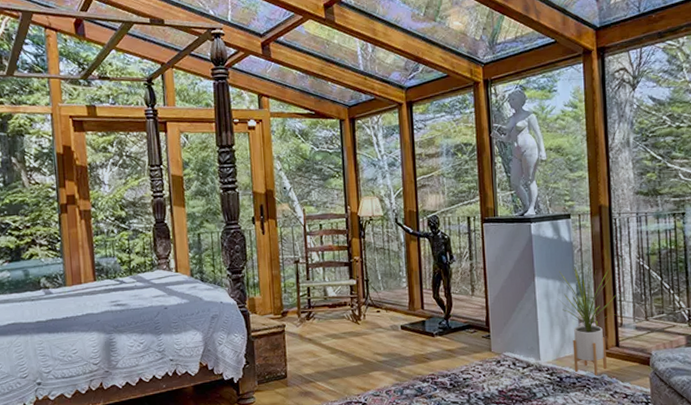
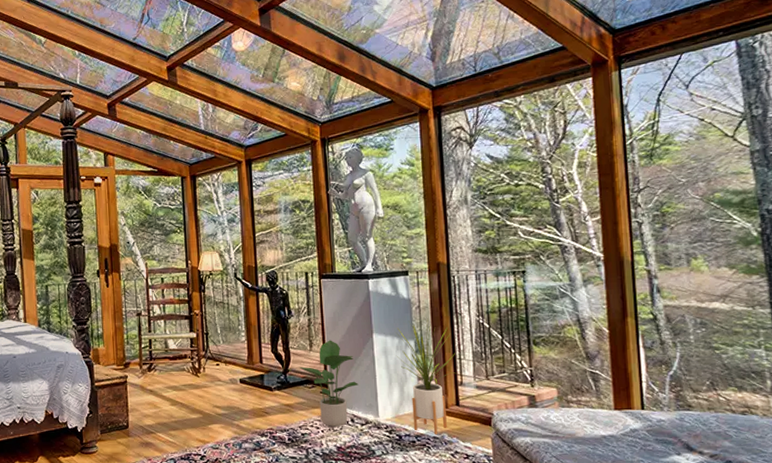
potted plant: none [461,284,520,371] -> present [299,340,358,427]

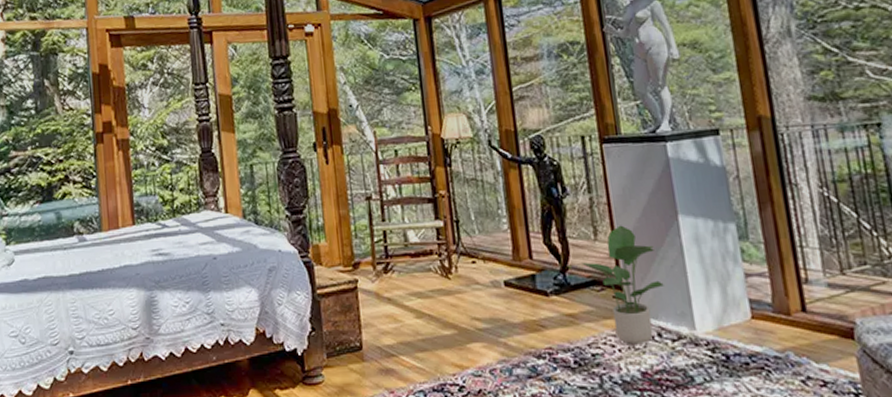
house plant: present [395,318,458,435] -> none [709,192,800,354]

